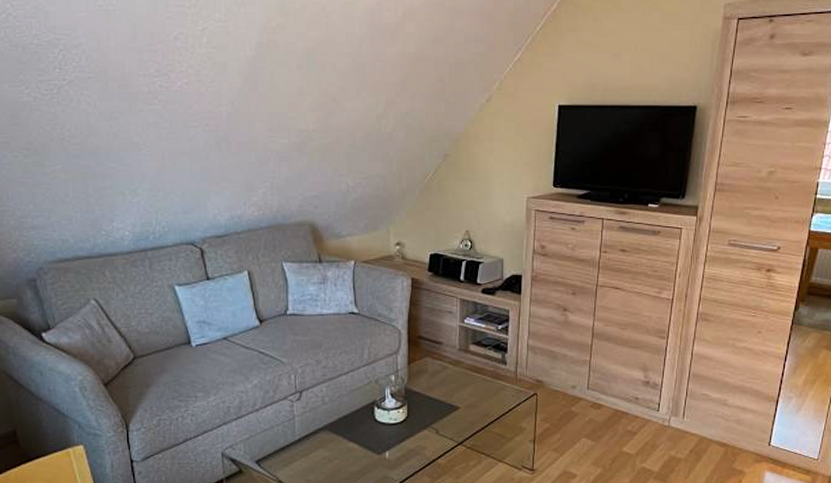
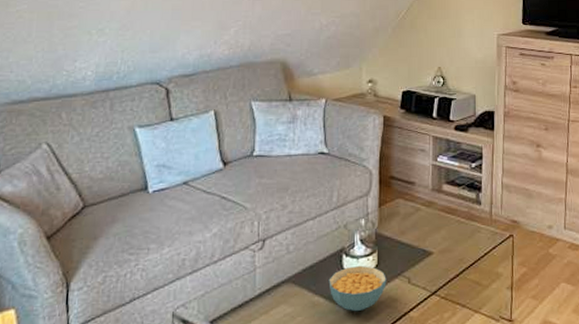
cereal bowl: none [362,418,416,458] -> present [329,266,386,312]

